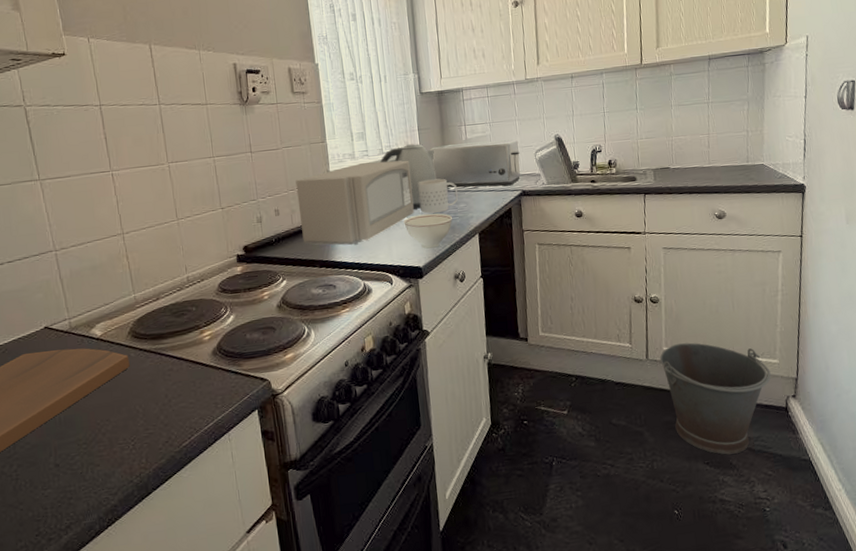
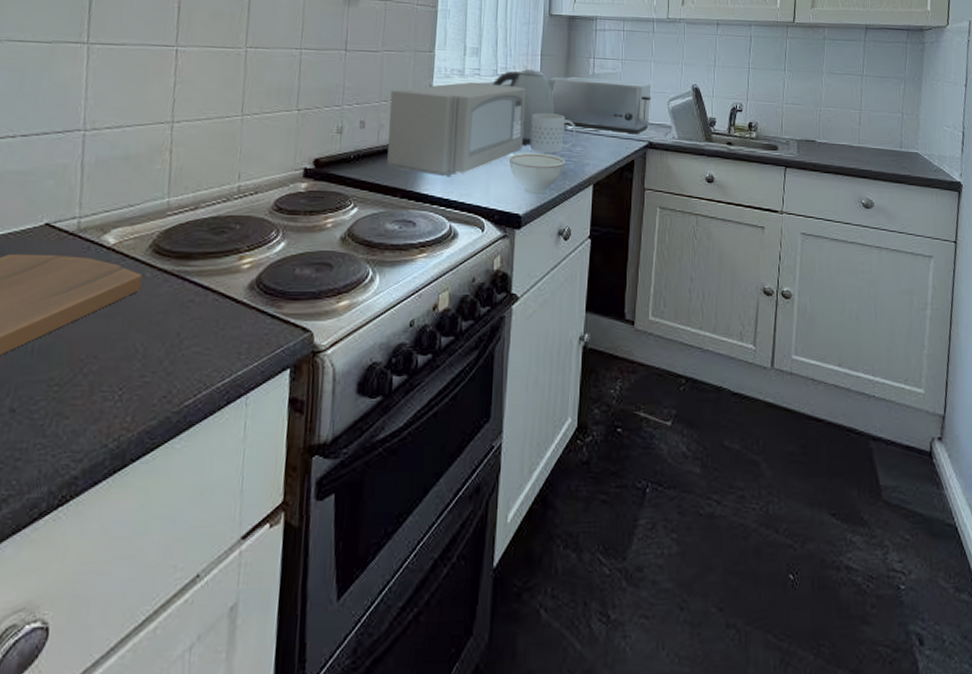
bucket: present [659,342,771,455] -> none [786,353,915,506]

